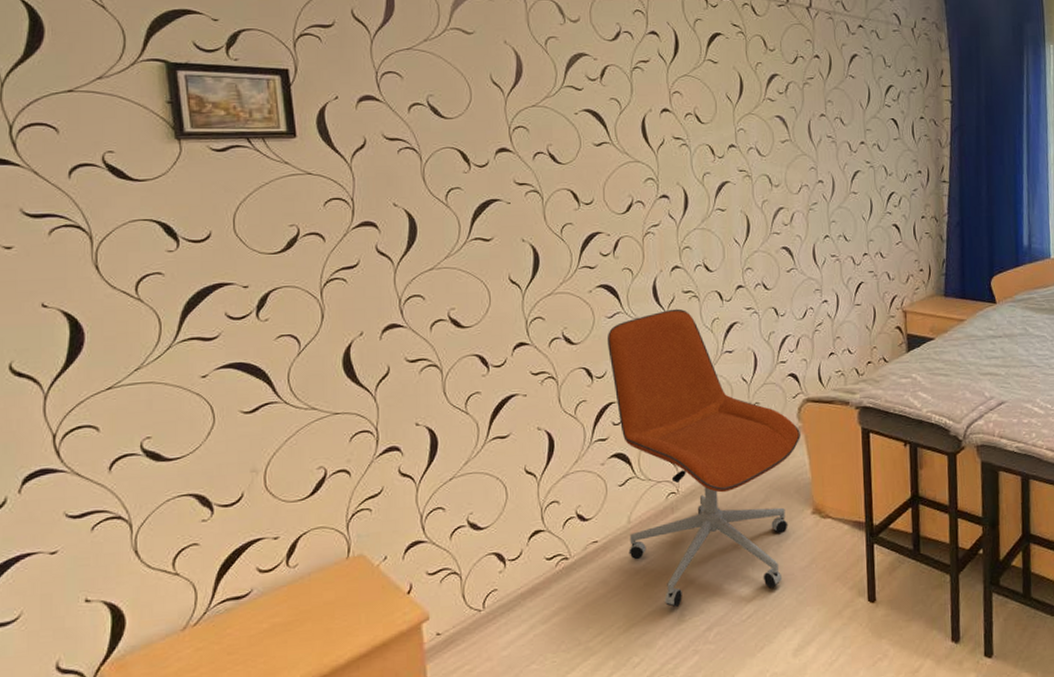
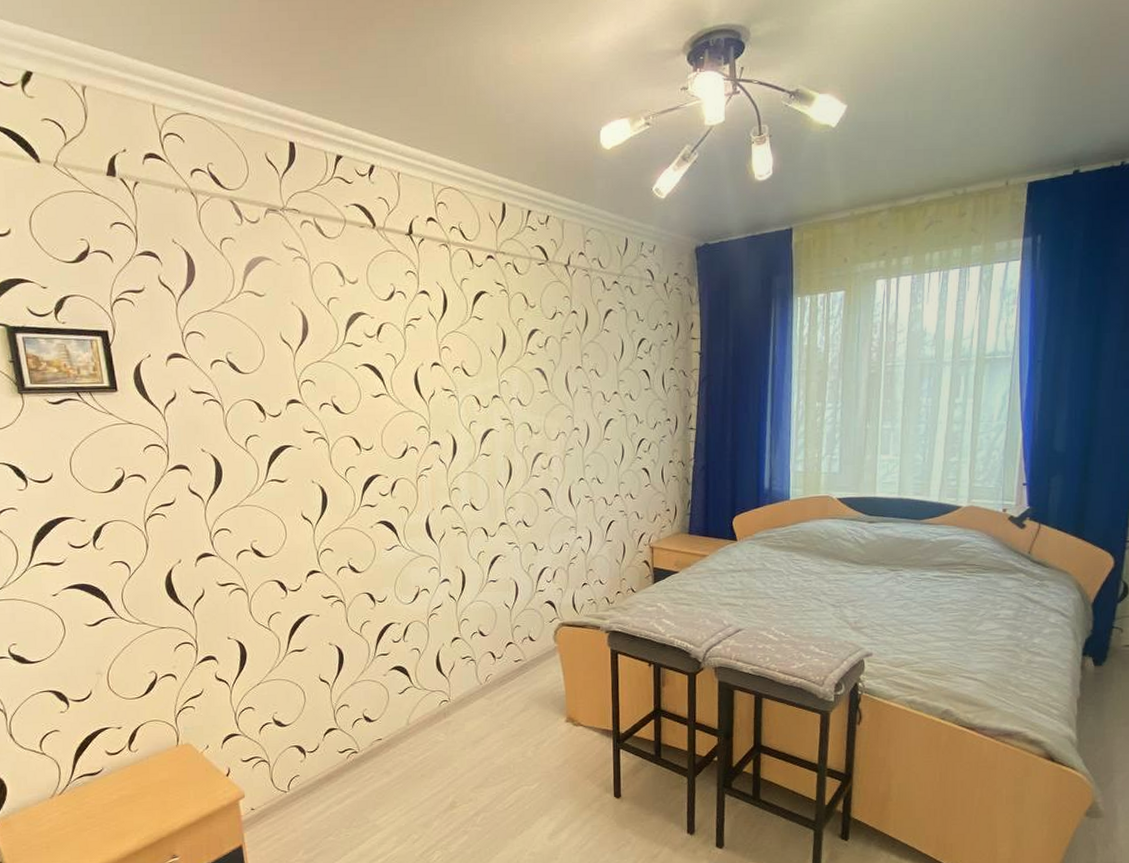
office chair: present [607,308,800,607] -> none [386,542,556,795]

